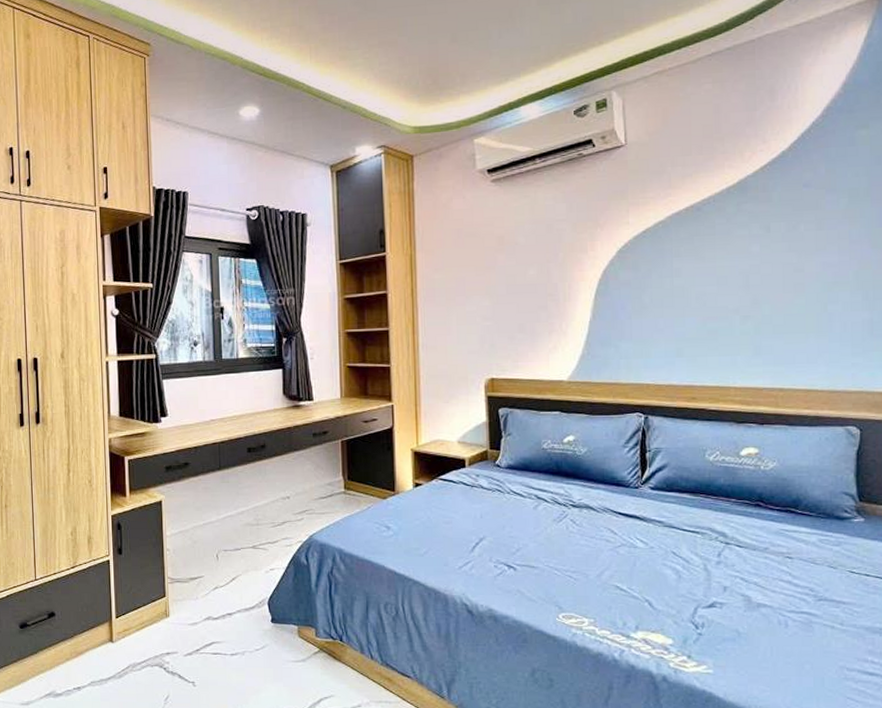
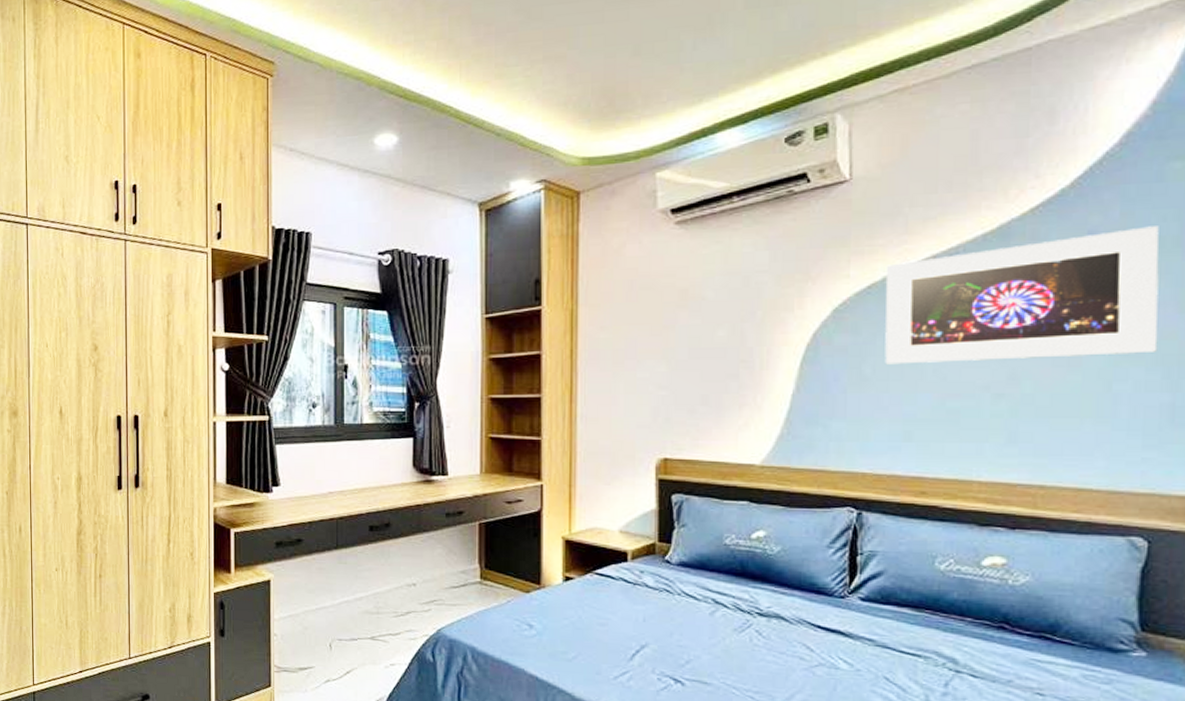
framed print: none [656,180,858,295] -> present [885,226,1160,365]

